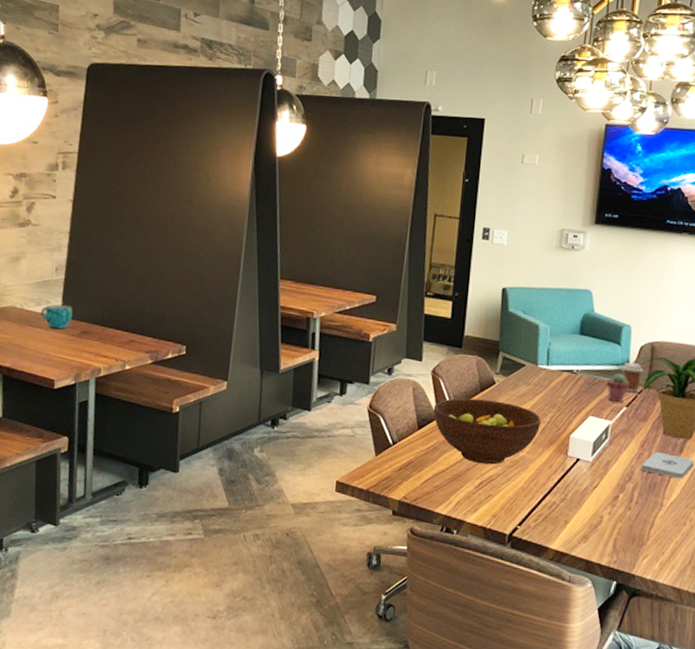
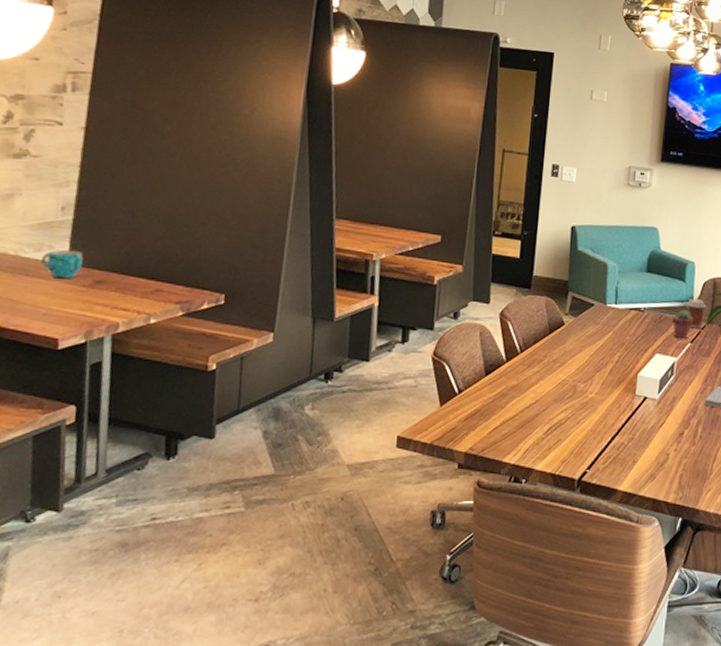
fruit bowl: present [433,398,541,465] -> none [501,340,609,409]

